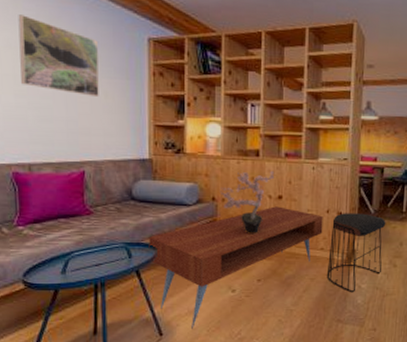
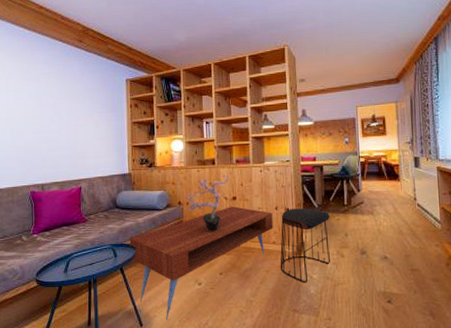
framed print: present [18,14,99,98] -> none [37,73,91,129]

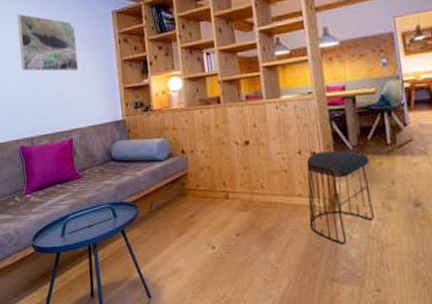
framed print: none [37,73,91,129] -> present [17,14,78,72]
coffee table: present [129,206,273,321] -> none [129,152,298,292]
potted plant: present [184,175,229,233] -> none [187,116,239,186]

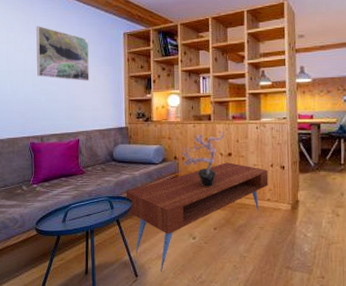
coffee table: none [129,152,298,292] -> present [126,162,268,273]
potted plant: none [187,116,239,186] -> present [180,131,225,188]
stool: present [306,150,374,245] -> none [274,166,326,241]

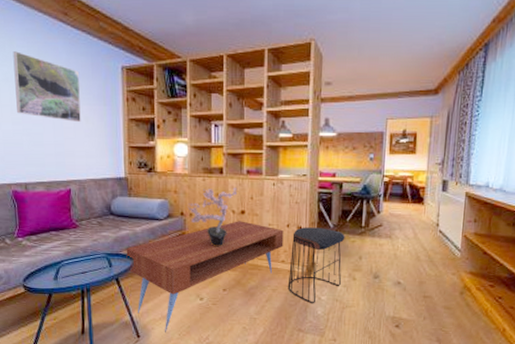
stool: none [274,166,326,241] -> present [287,227,345,304]

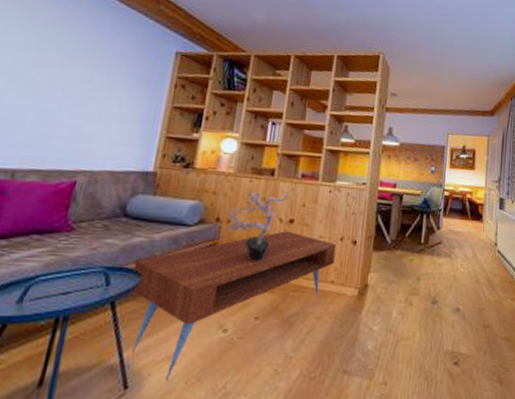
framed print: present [13,51,81,123] -> none [29,19,124,105]
stool: present [287,227,345,304] -> none [334,241,403,336]

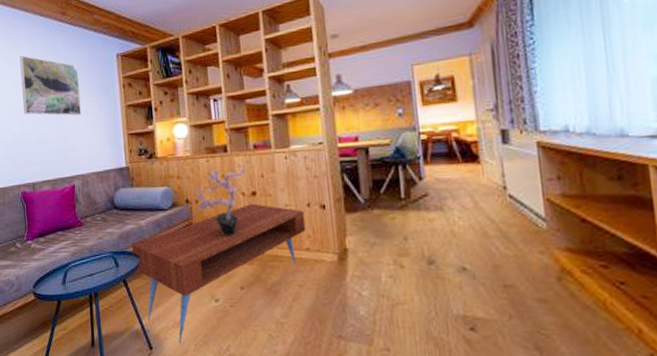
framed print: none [29,19,124,105] -> present [19,55,81,116]

